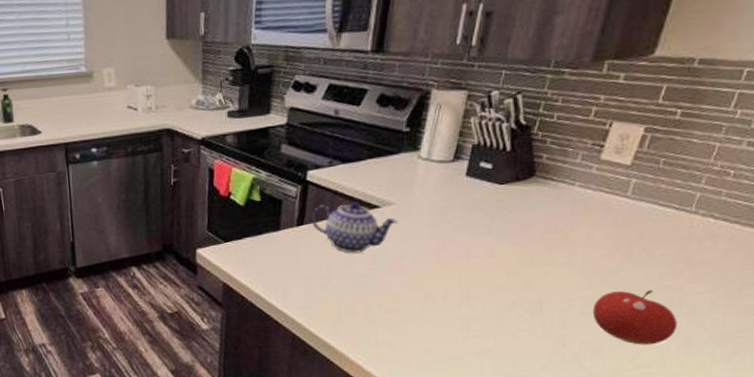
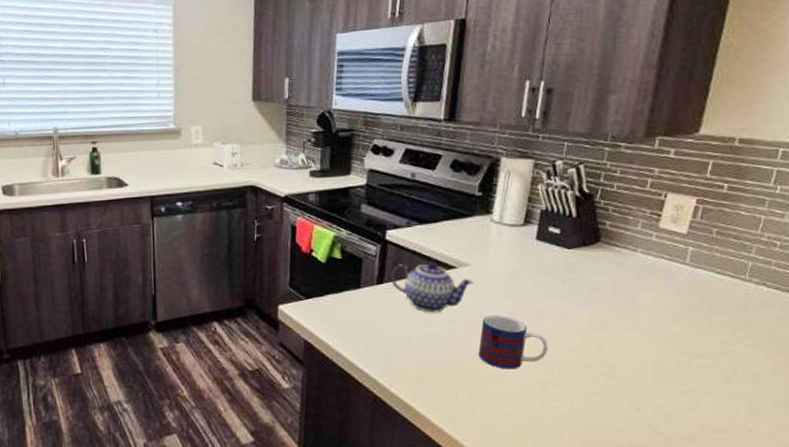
mug: none [400,254,473,308] -> present [478,315,548,369]
fruit: present [592,290,677,345] -> none [662,356,743,411]

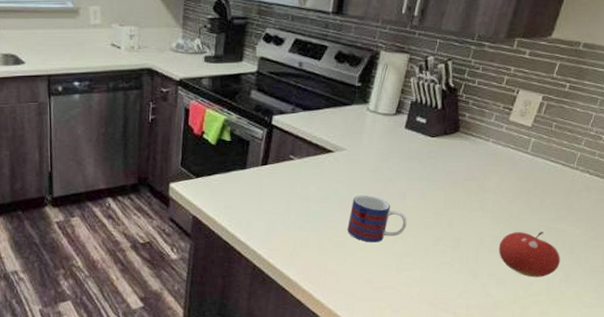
teapot: present [391,262,474,313] -> none [275,146,348,192]
fruit: none [662,356,743,411] -> present [498,232,560,277]

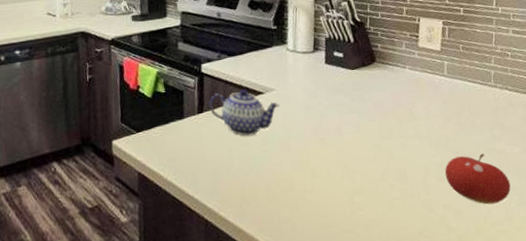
teapot: none [275,146,348,192] -> present [209,89,280,136]
mug: present [347,195,407,243] -> none [291,133,349,183]

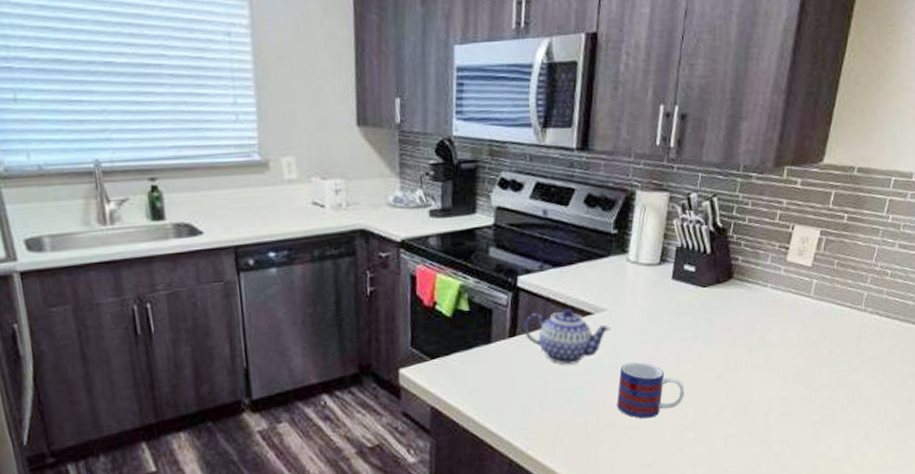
mug: none [291,133,349,183] -> present [617,362,685,419]
fruit: present [445,154,511,205] -> none [789,387,858,441]

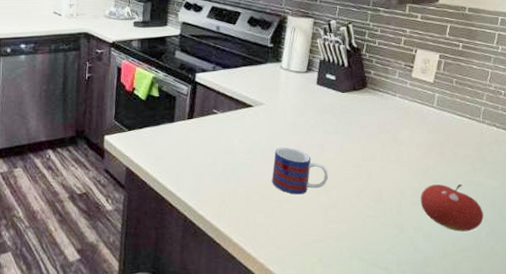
teapot: present [524,308,611,365] -> none [199,101,268,145]
fruit: none [789,387,858,441] -> present [420,184,484,232]

